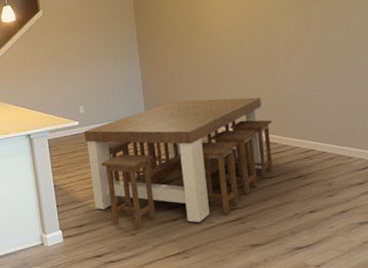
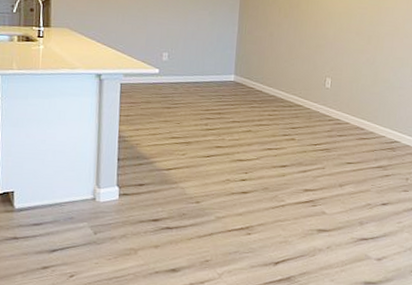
kitchen table: present [84,97,273,229] -> none [160,66,364,199]

